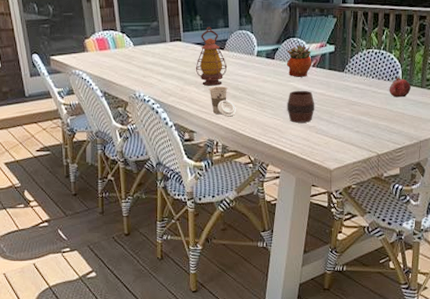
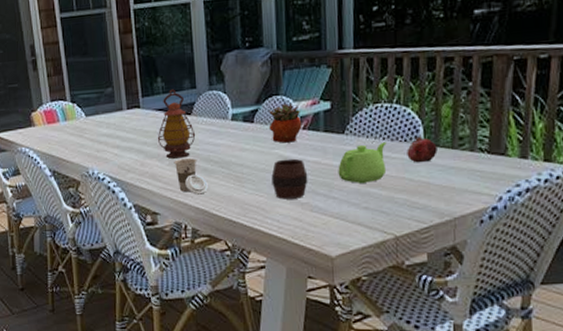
teapot: none [338,80,375,113] -> present [338,141,387,184]

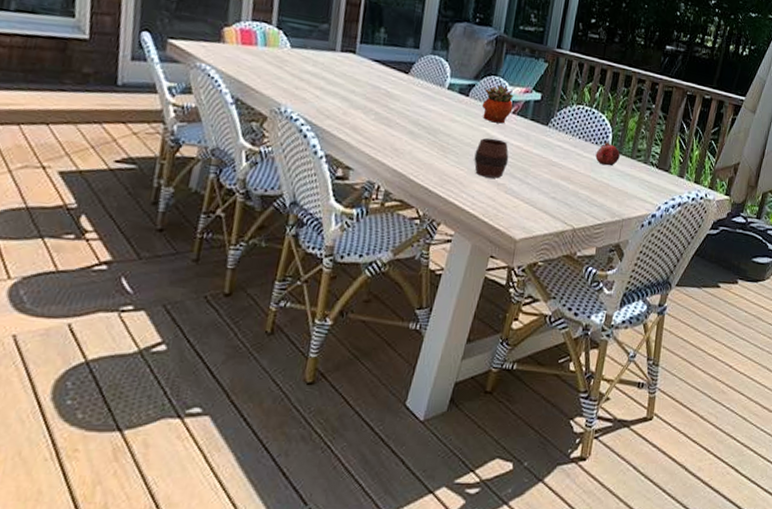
lantern: present [157,89,196,159] -> none [367,43,409,116]
cup: present [174,158,208,195] -> none [380,116,411,157]
teapot: present [338,141,387,184] -> none [535,138,581,176]

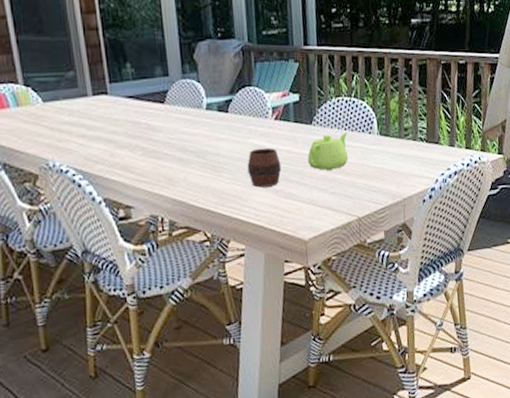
succulent planter: present [482,85,514,124] -> none [243,95,274,133]
teapot: none [535,138,581,176] -> present [307,132,349,171]
fruit: present [595,141,620,167] -> none [364,126,389,151]

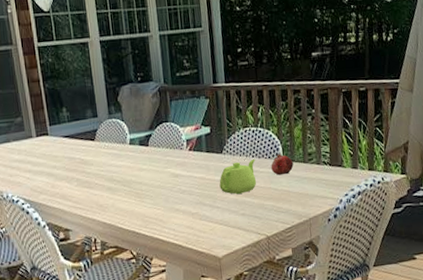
cup: present [247,148,282,188] -> none [166,175,197,211]
fruit: none [364,126,389,151] -> present [271,152,294,176]

